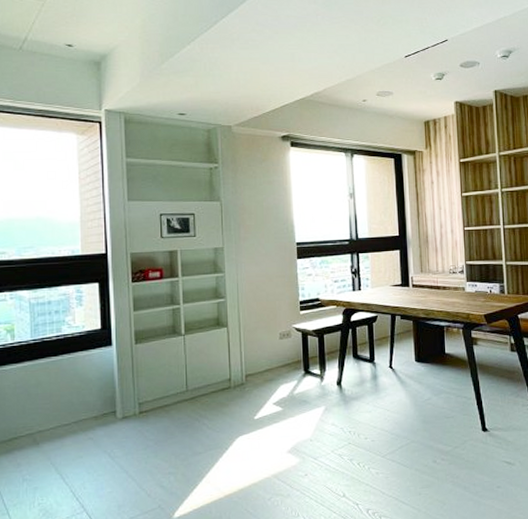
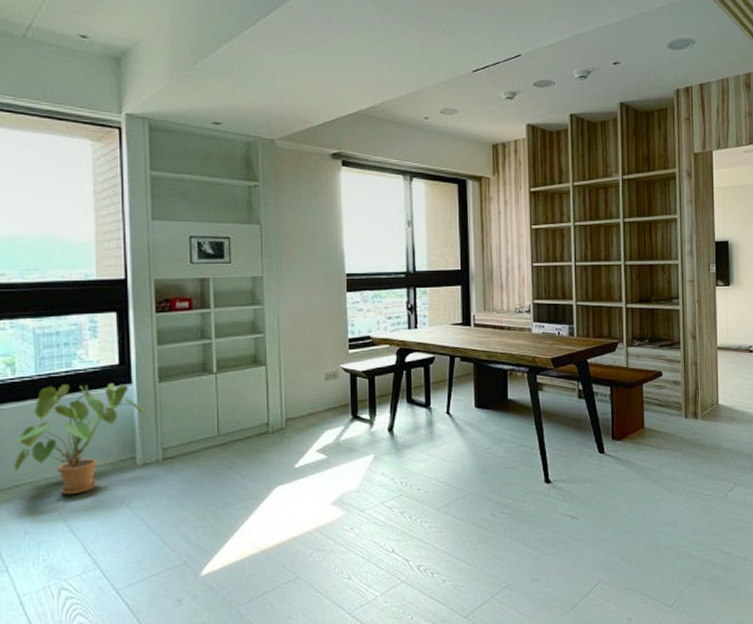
house plant: none [10,345,129,446] -> present [10,383,152,495]

